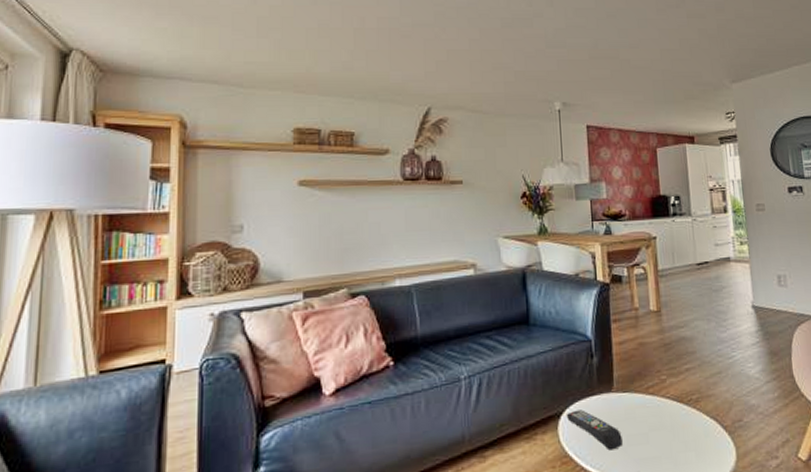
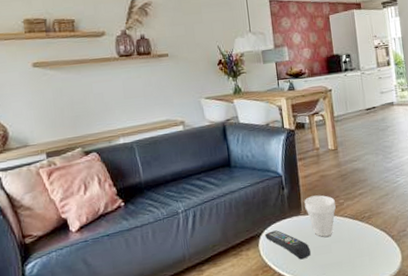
cup: none [617,367,656,423] -> present [304,195,336,237]

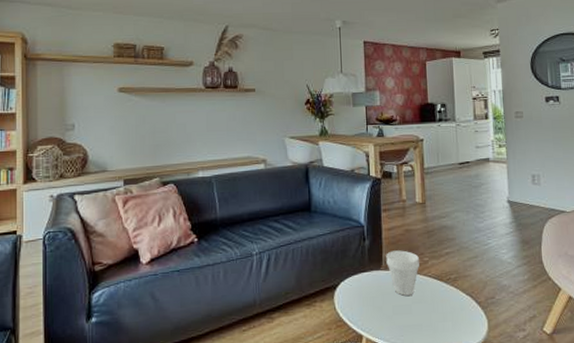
remote control: present [265,230,311,260] -> none [342,283,389,318]

